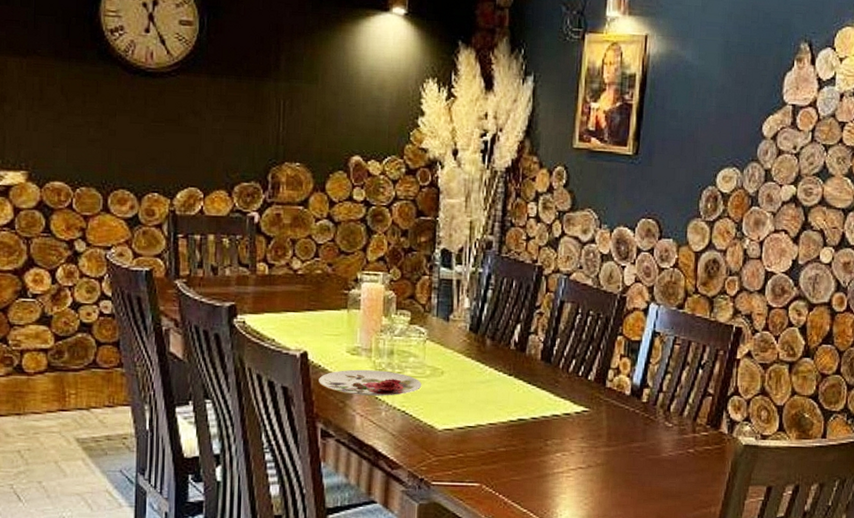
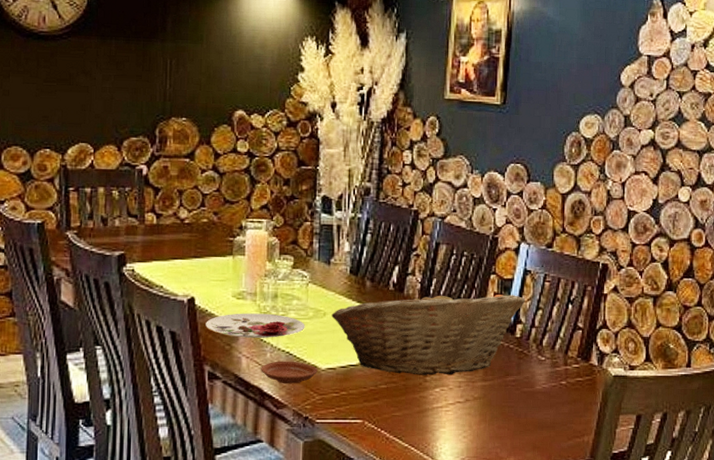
plate: none [375,420,434,445] -> present [261,361,318,384]
fruit basket: none [449,348,654,440] -> present [331,288,526,375]

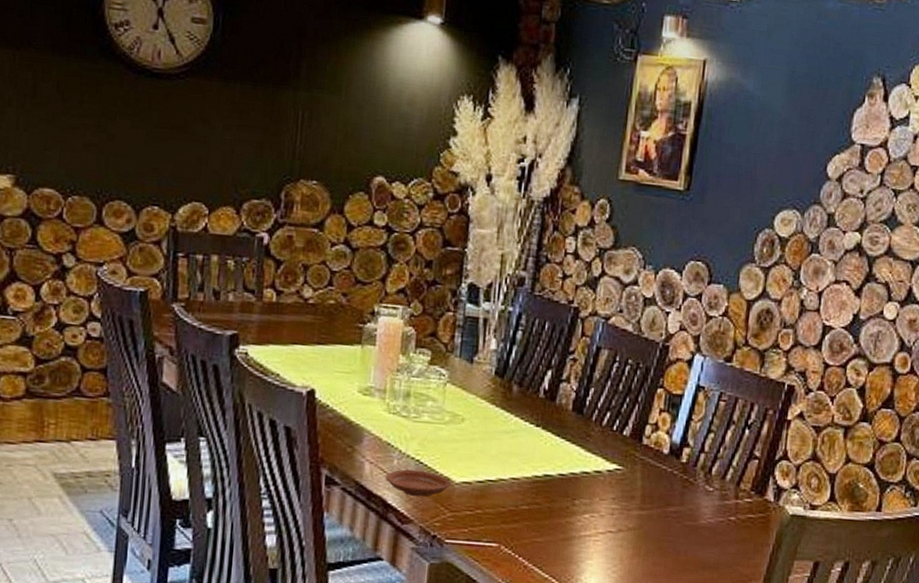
plate: present [206,313,305,338] -> none [326,411,440,443]
fruit basket: present [331,288,526,375] -> none [470,397,696,501]

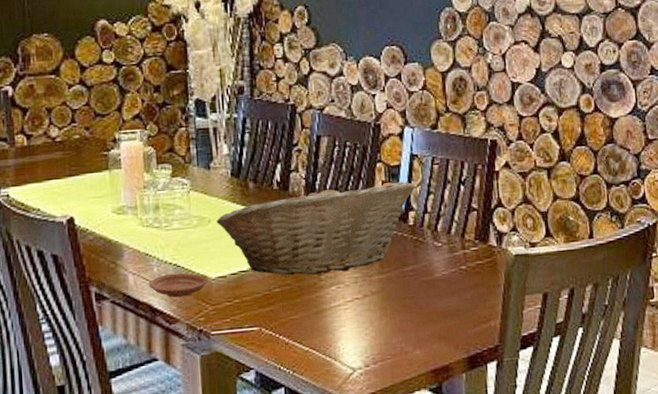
fruit basket: none [470,397,696,501] -> present [216,180,416,276]

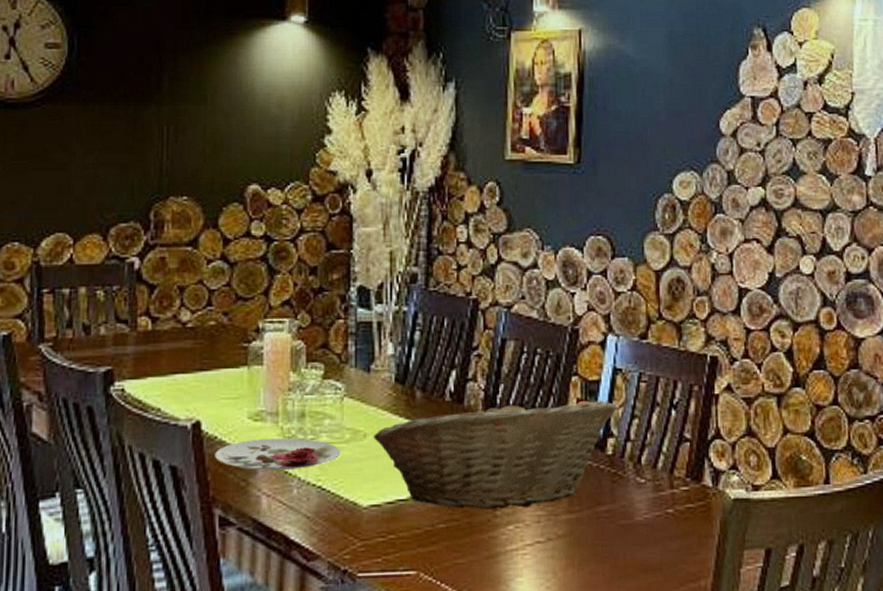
plate: none [88,226,191,254] -> present [215,437,341,471]
plate: present [149,273,208,298] -> none [286,498,358,529]

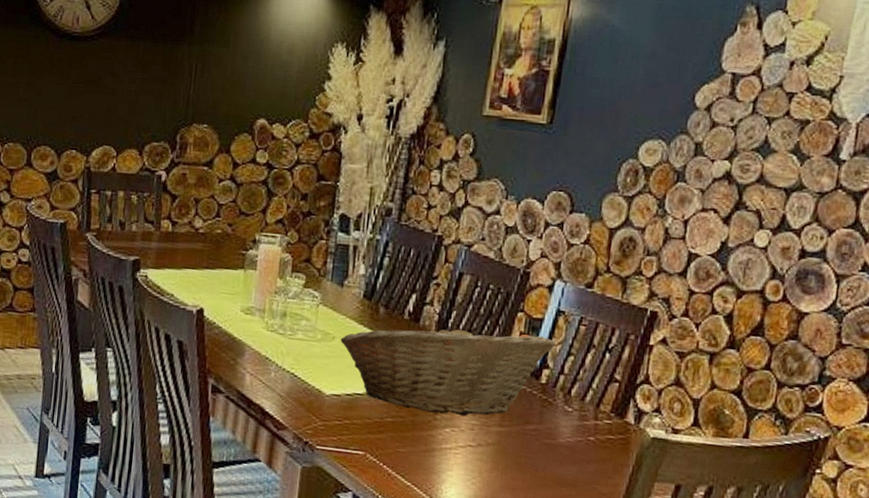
plate: present [215,437,341,471] -> none [212,328,312,358]

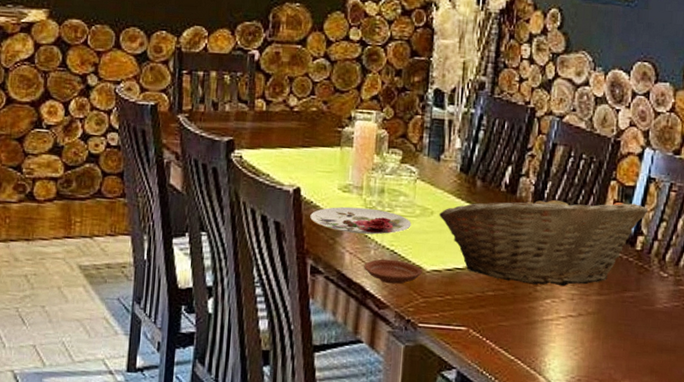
plate: none [212,328,312,358] -> present [310,206,411,235]
plate: none [264,381,322,407] -> present [364,259,422,285]

